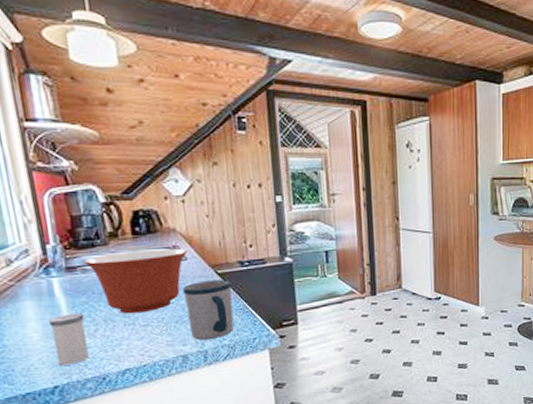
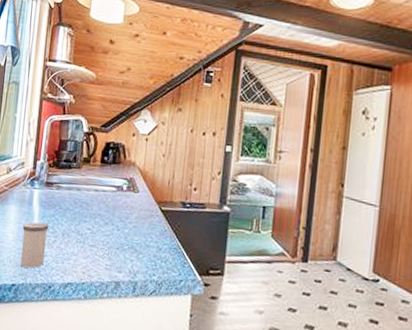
mixing bowl: present [83,248,188,314] -> none [59,176,141,234]
mug: present [182,280,234,341] -> none [127,214,171,273]

